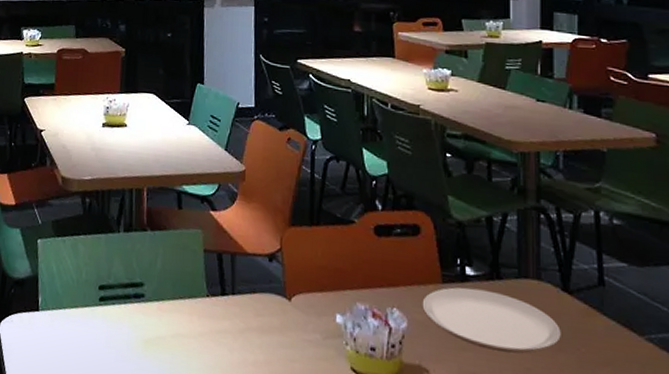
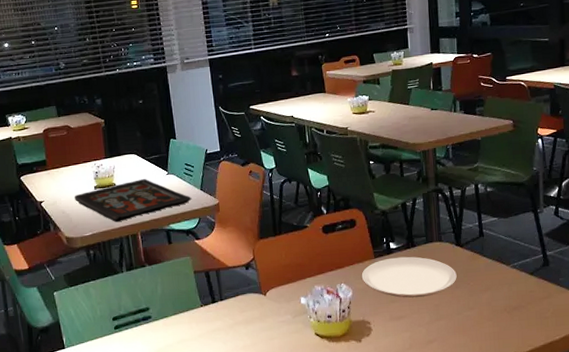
tray: none [78,124,213,170] -> present [73,178,192,222]

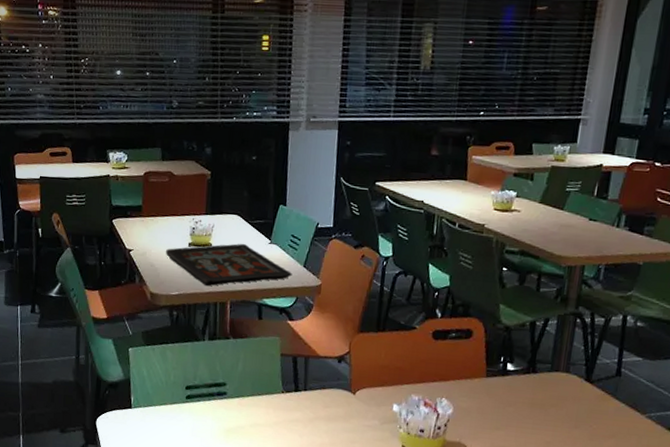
plate: present [361,256,457,298] -> none [467,380,579,431]

